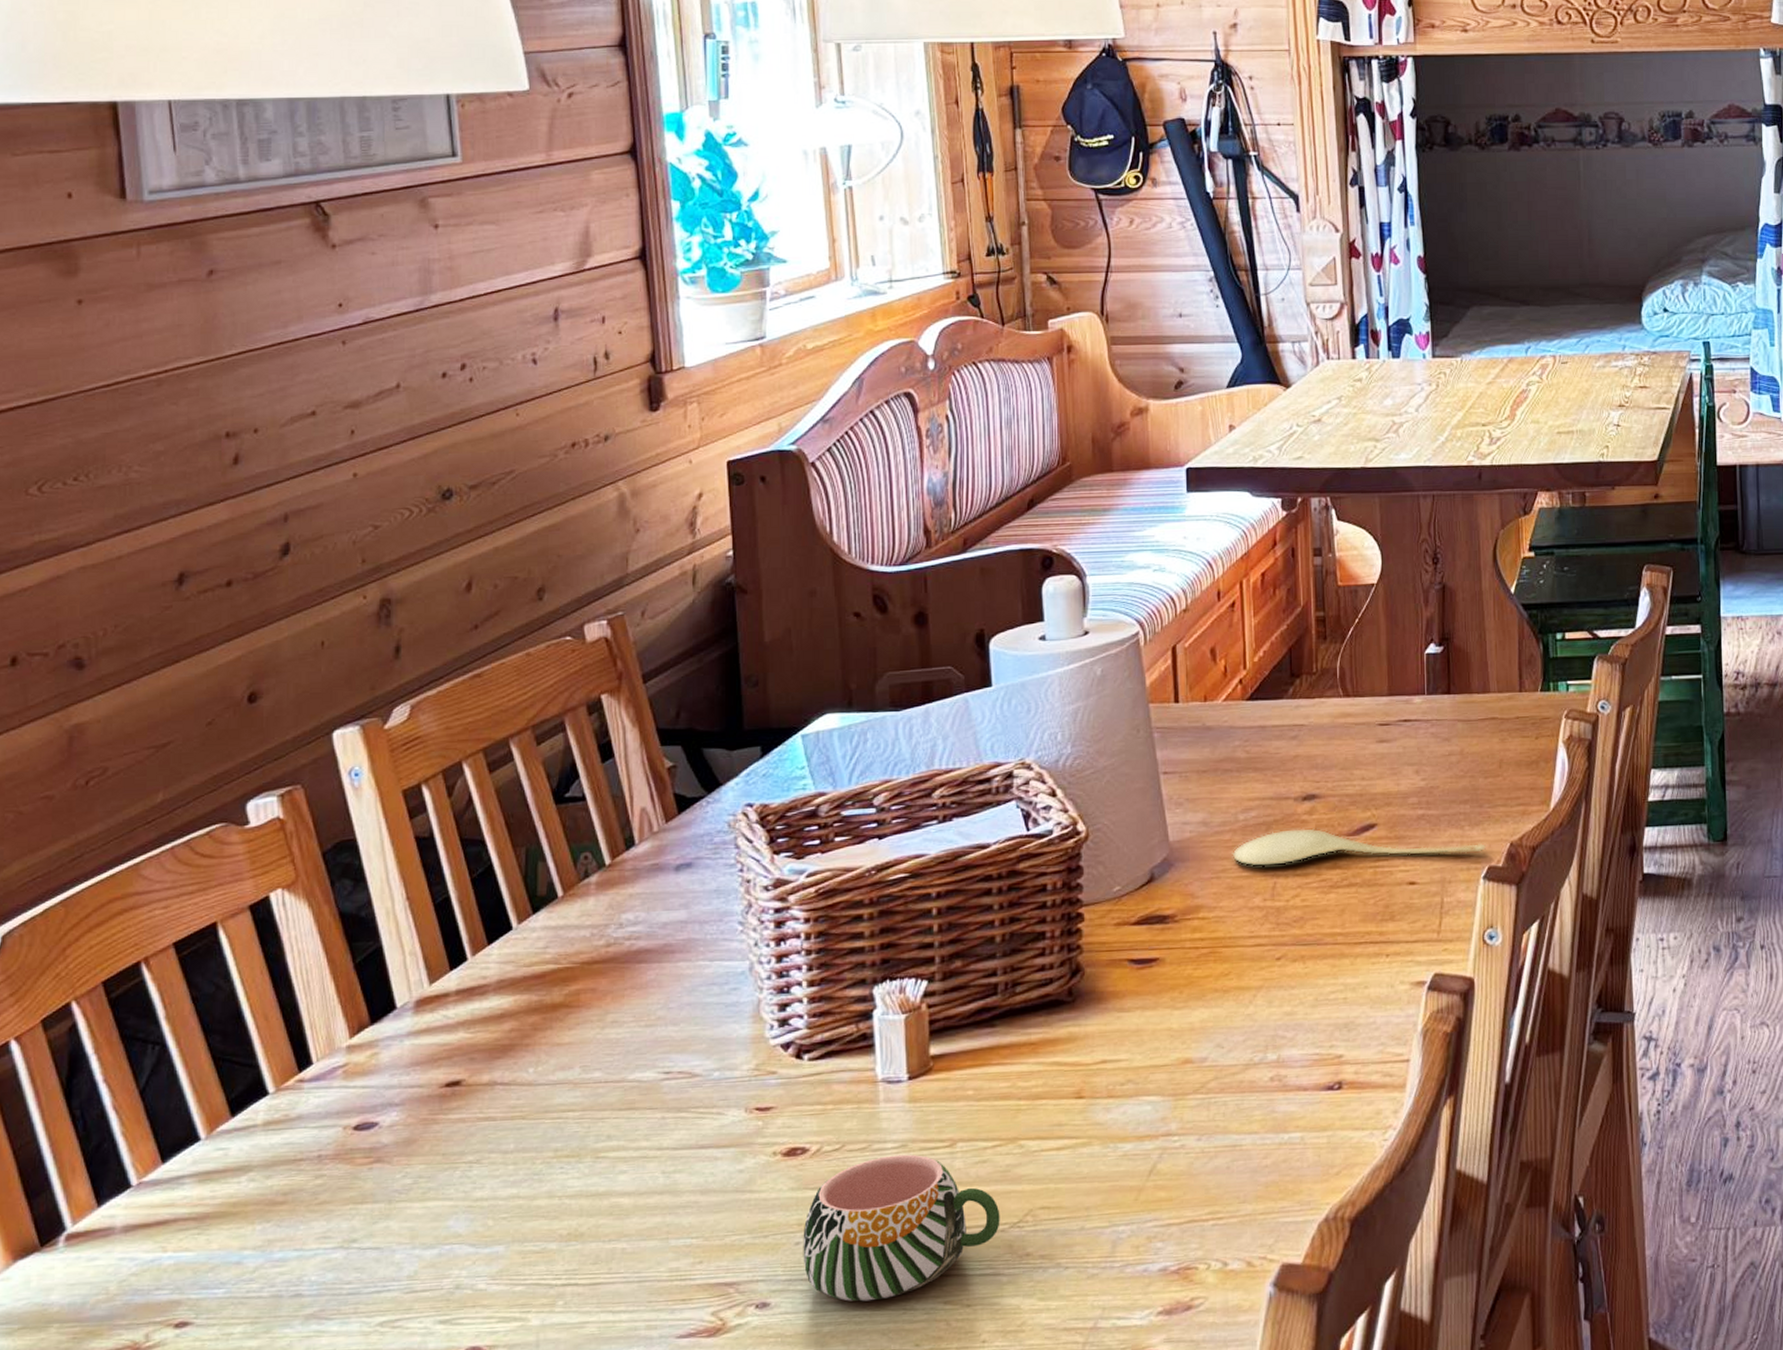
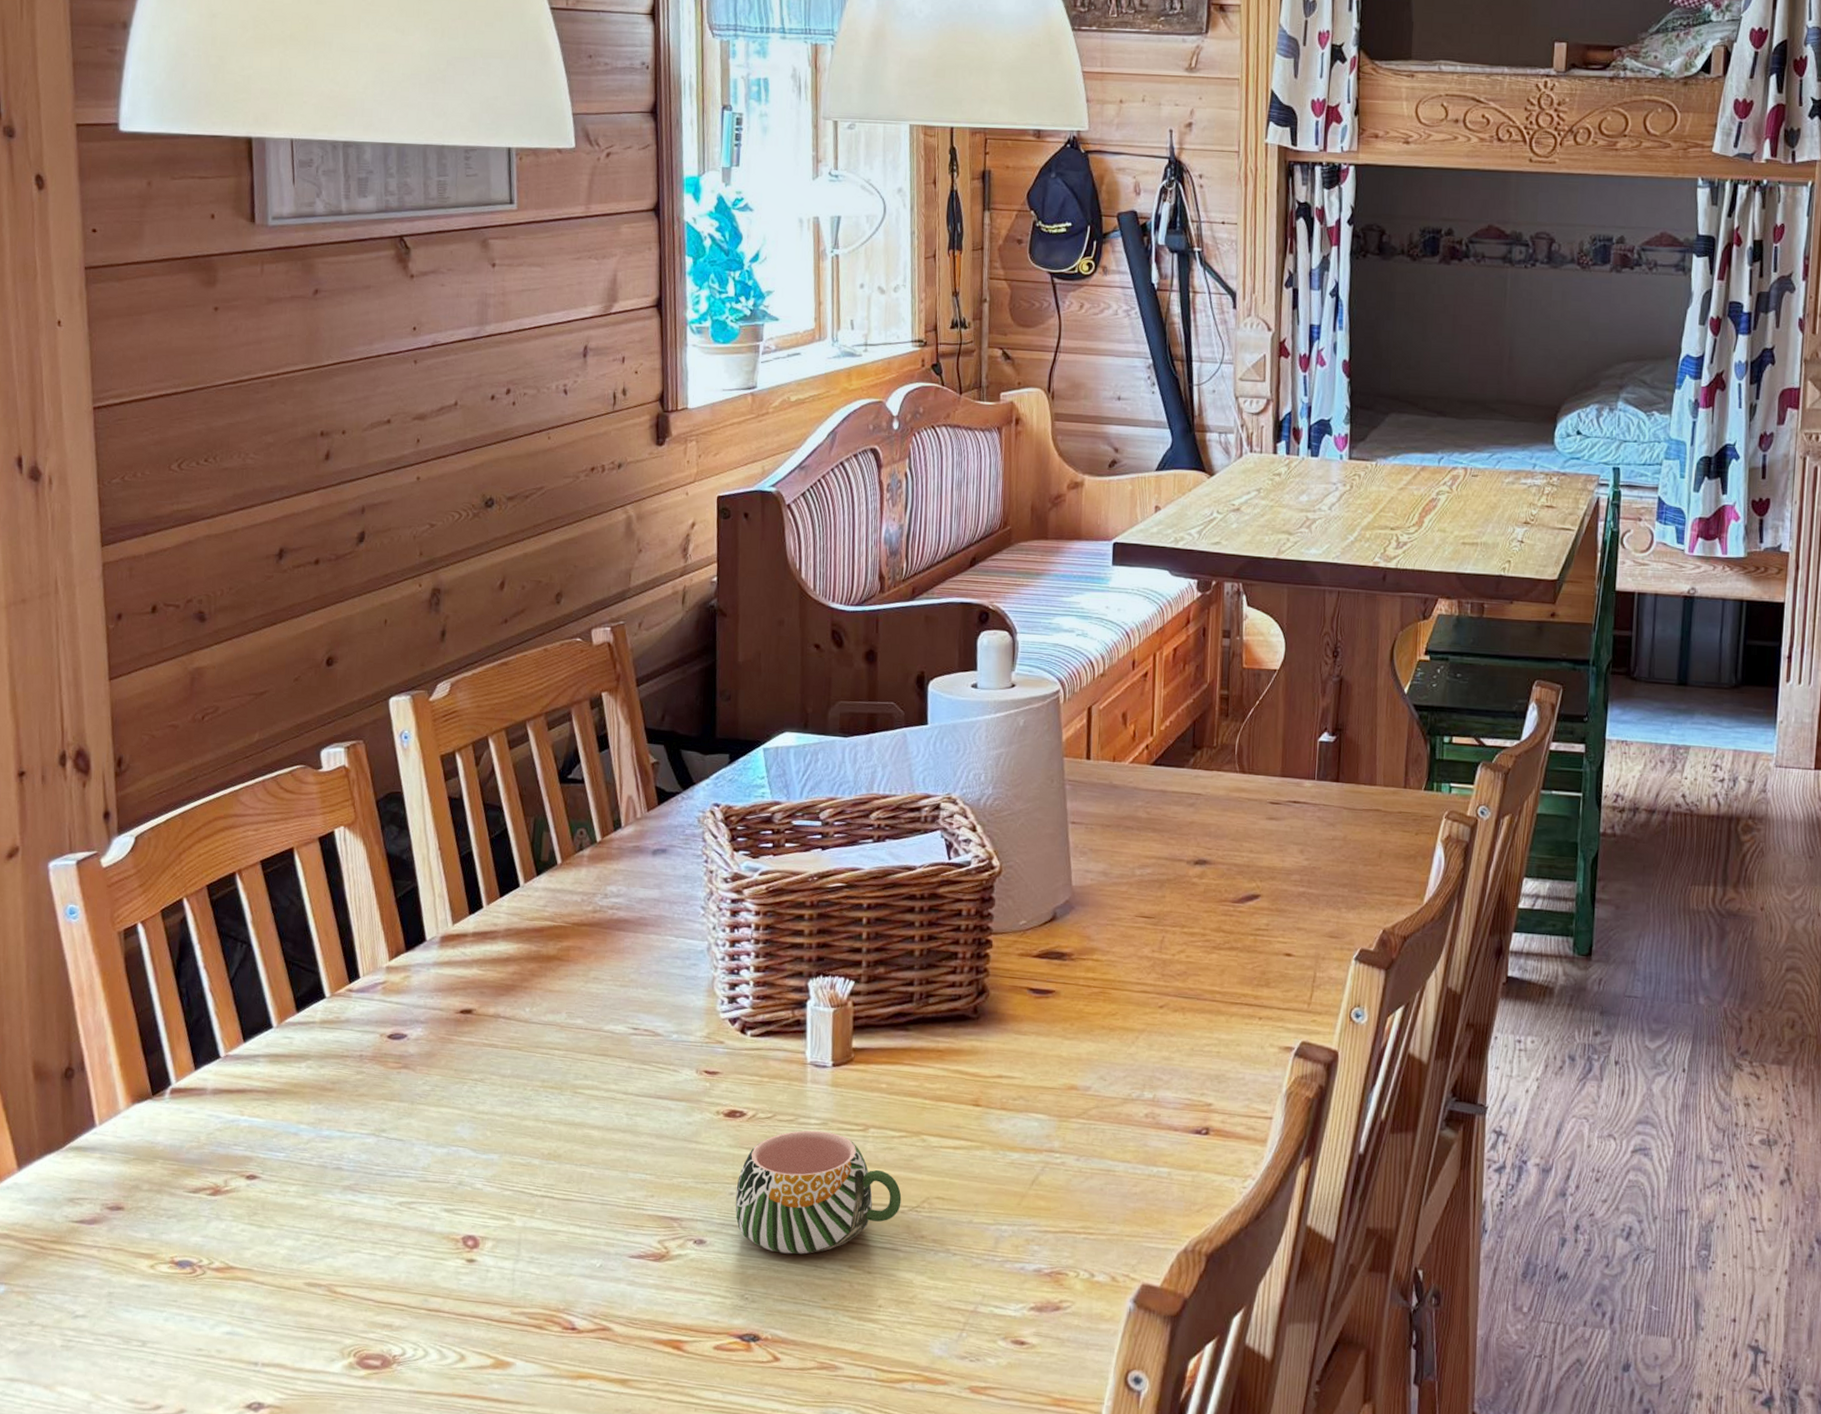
spoon: present [1232,828,1486,867] -> none [1127,888,1360,935]

